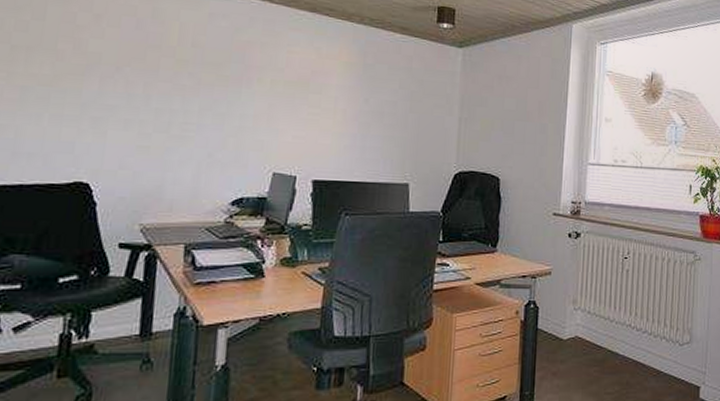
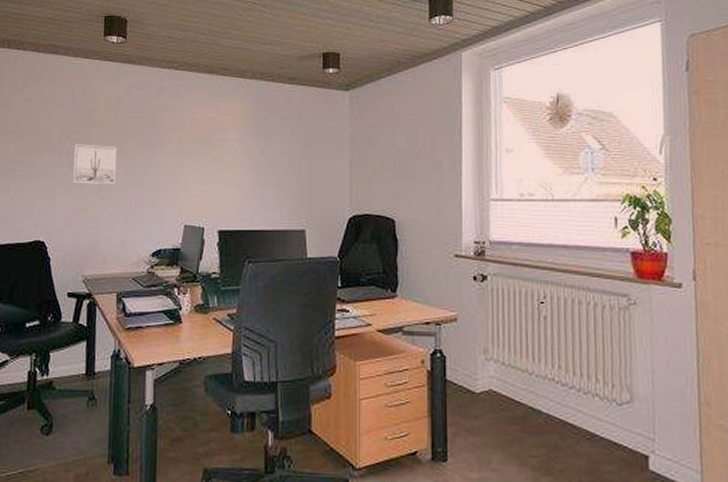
wall art: none [132,73,192,124] -> present [73,144,117,185]

